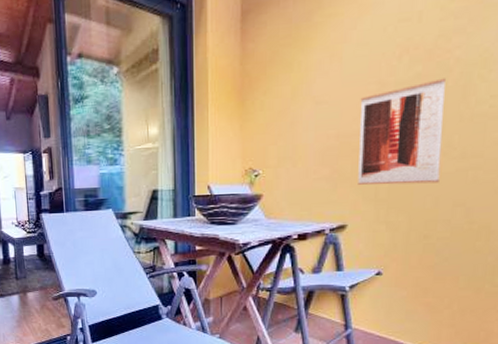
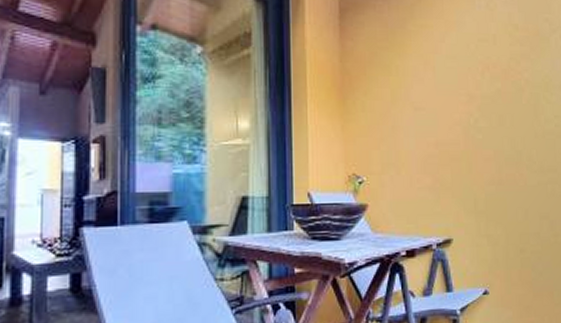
wall art: present [358,78,445,186] -> none [453,96,526,197]

